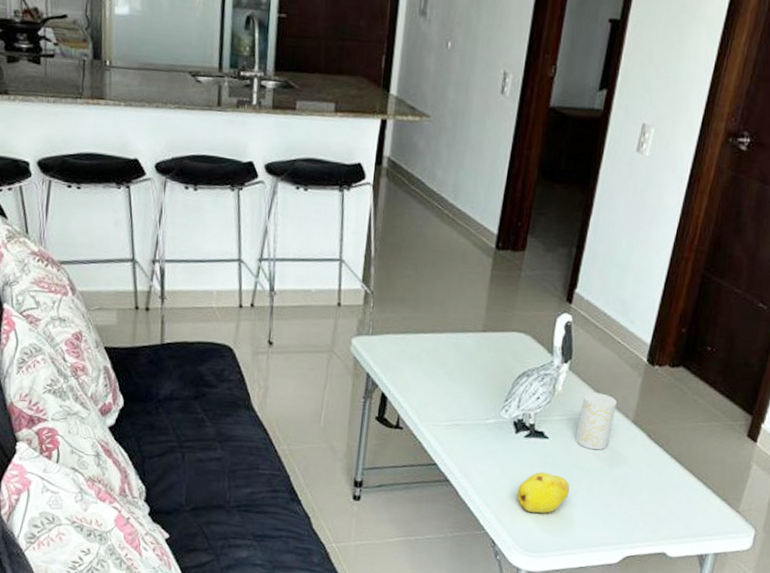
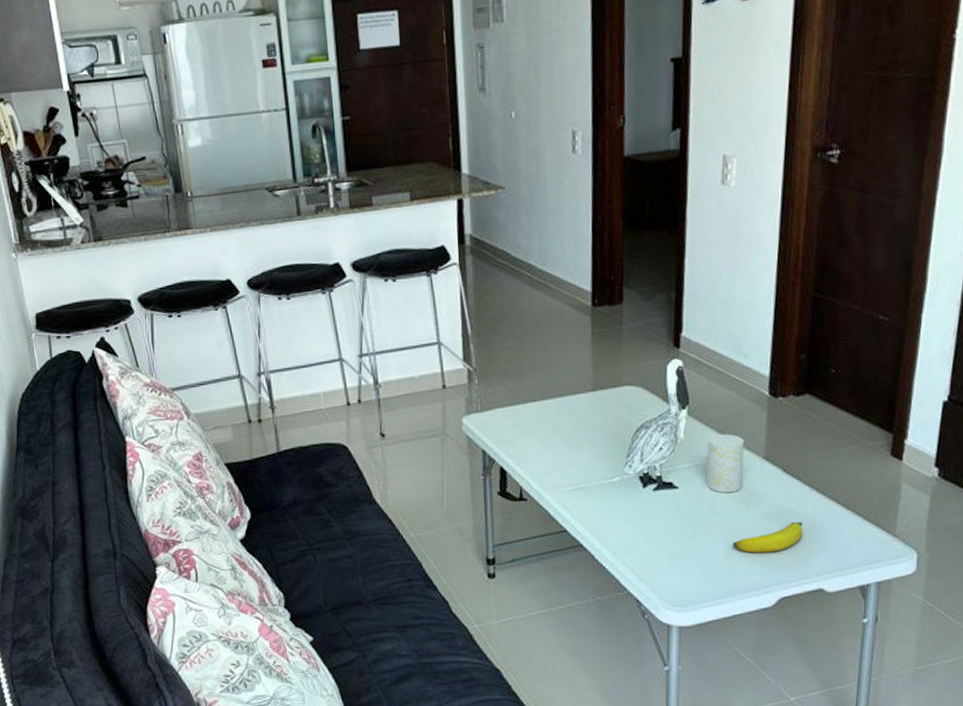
fruit: present [516,472,570,513] -> none [654,523,710,566]
banana: none [590,486,657,512] -> present [732,522,803,553]

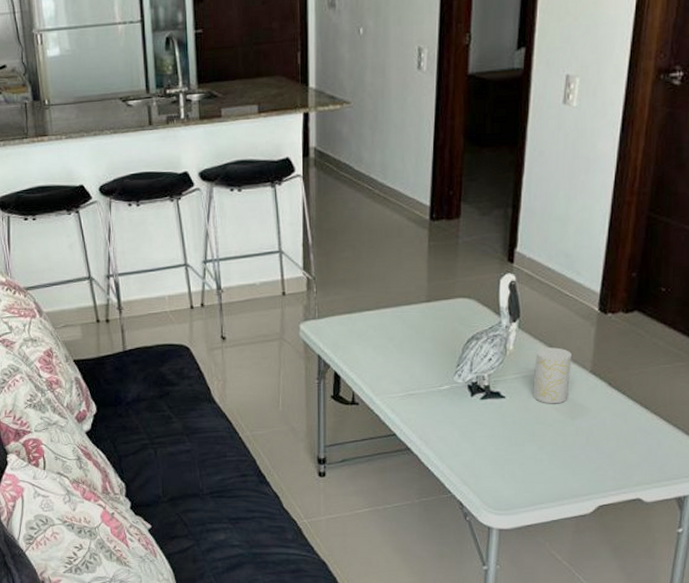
banana: present [732,522,803,553] -> none [555,434,624,462]

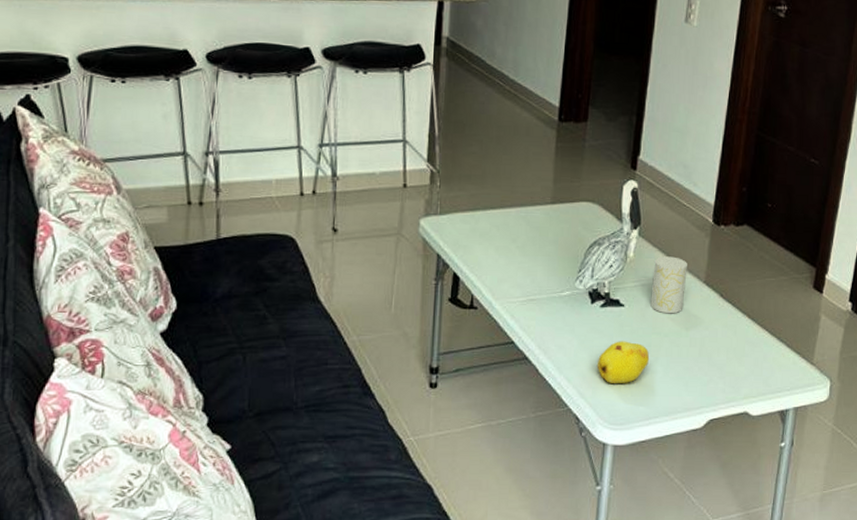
fruit: none [479,431,534,471] -> present [597,341,650,383]

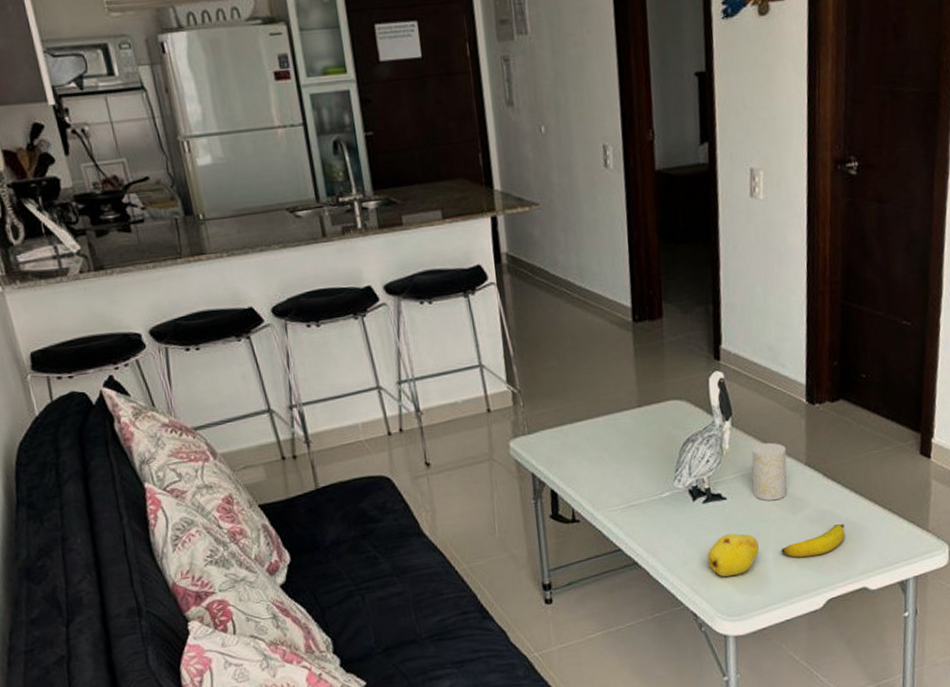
banana: none [670,346,734,374] -> present [781,524,845,558]

